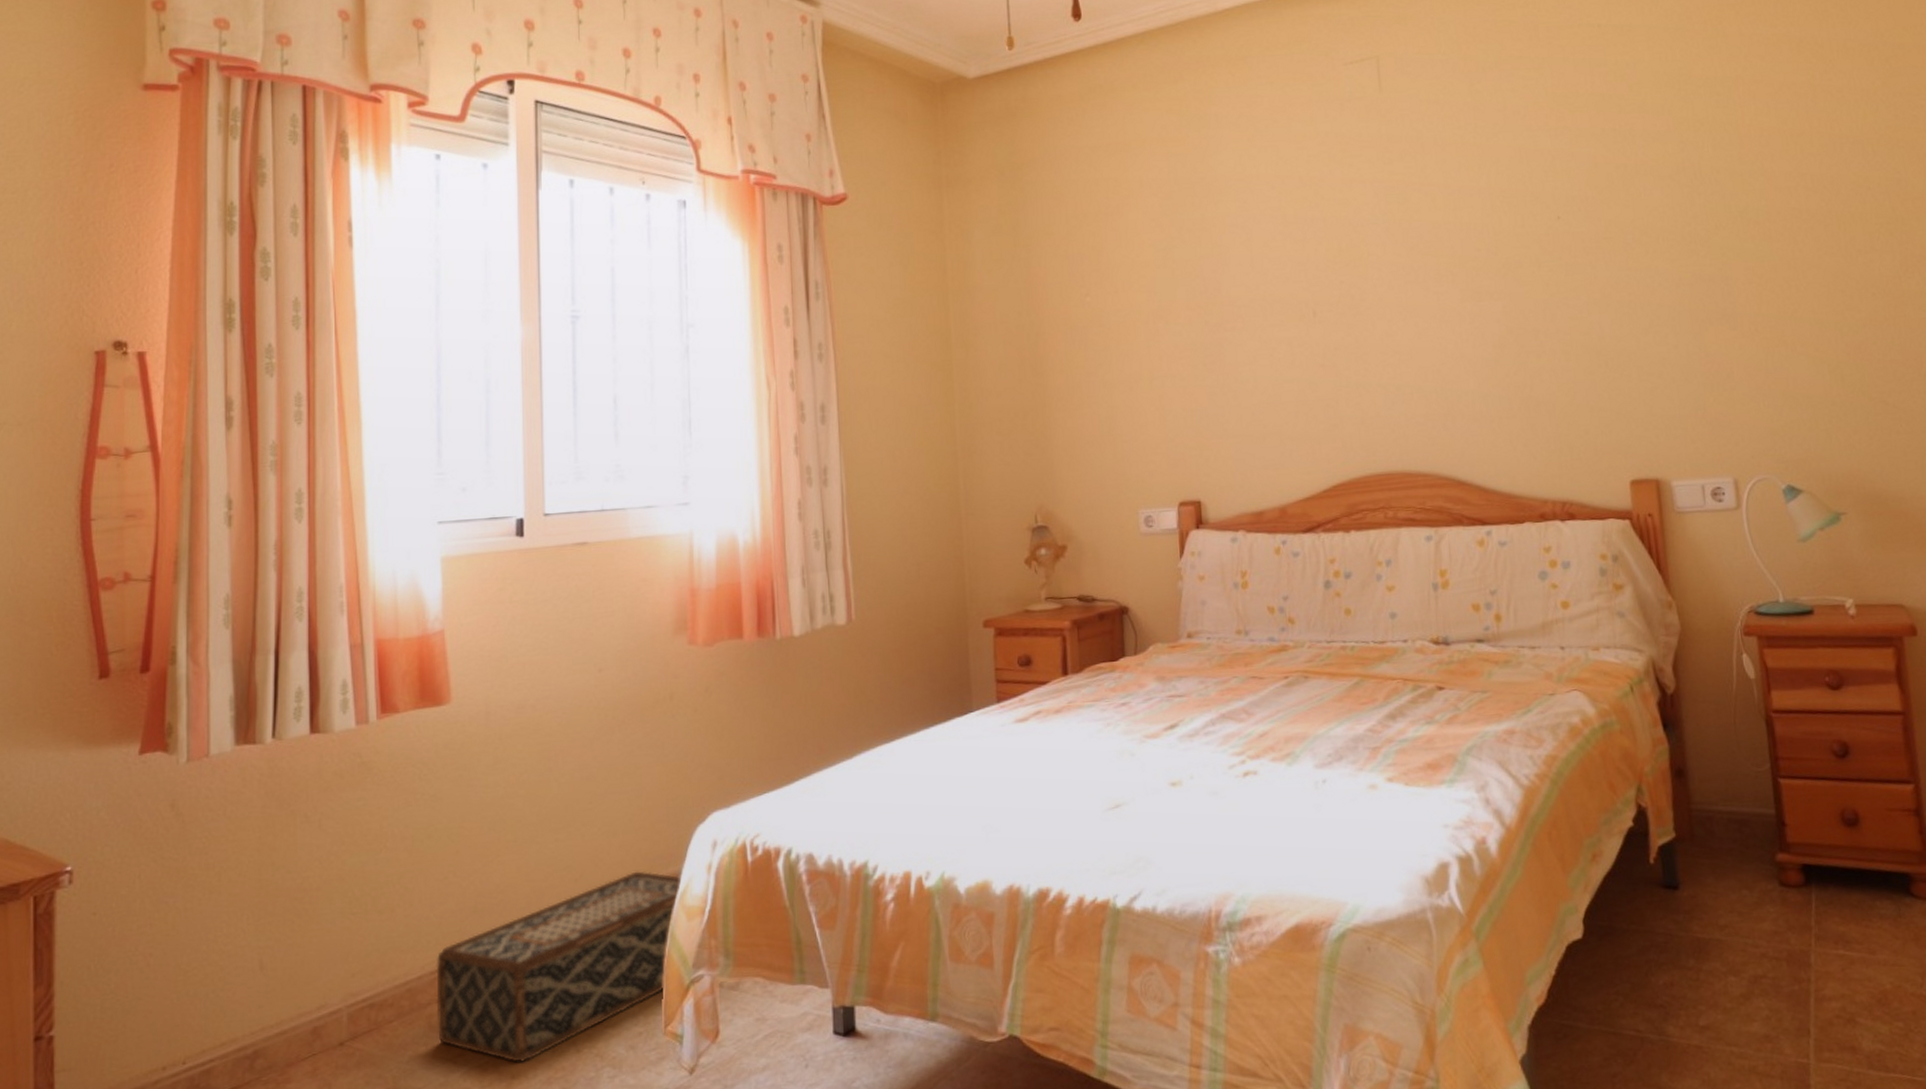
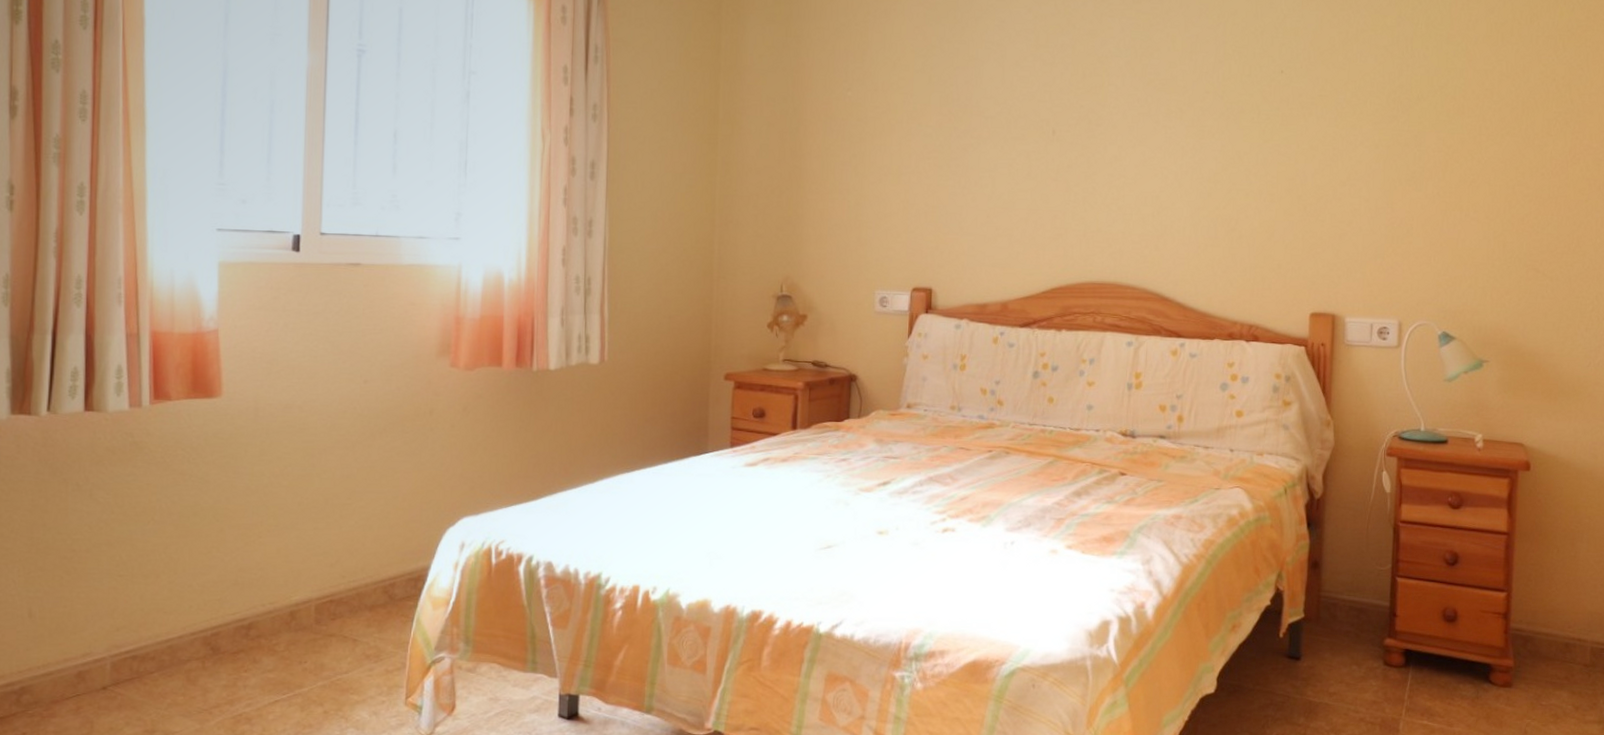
woven basket: present [436,871,680,1063] -> none [195,562,429,717]

